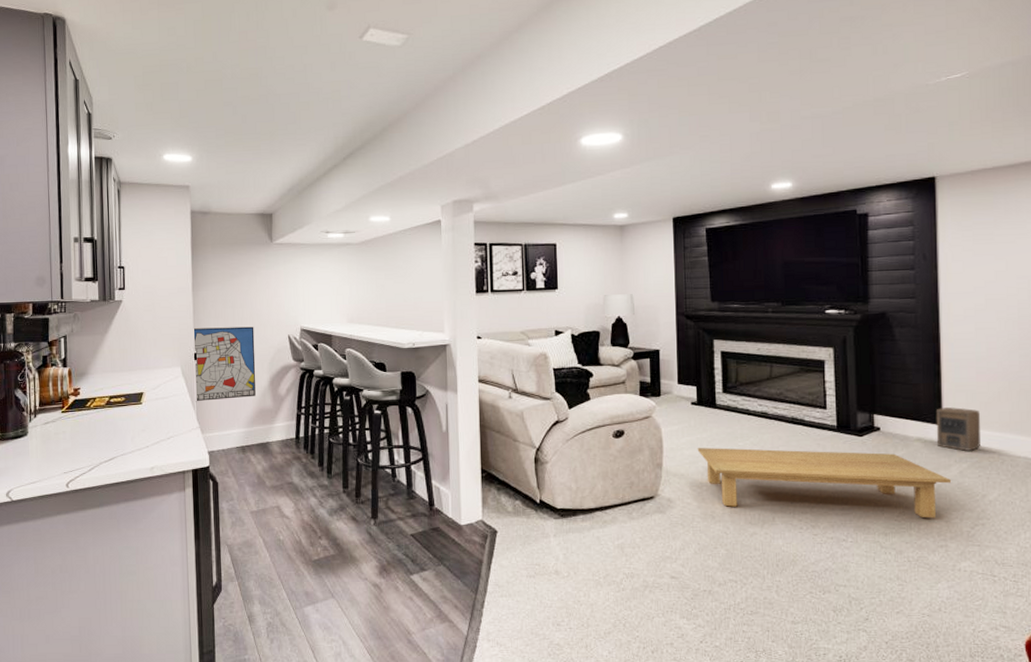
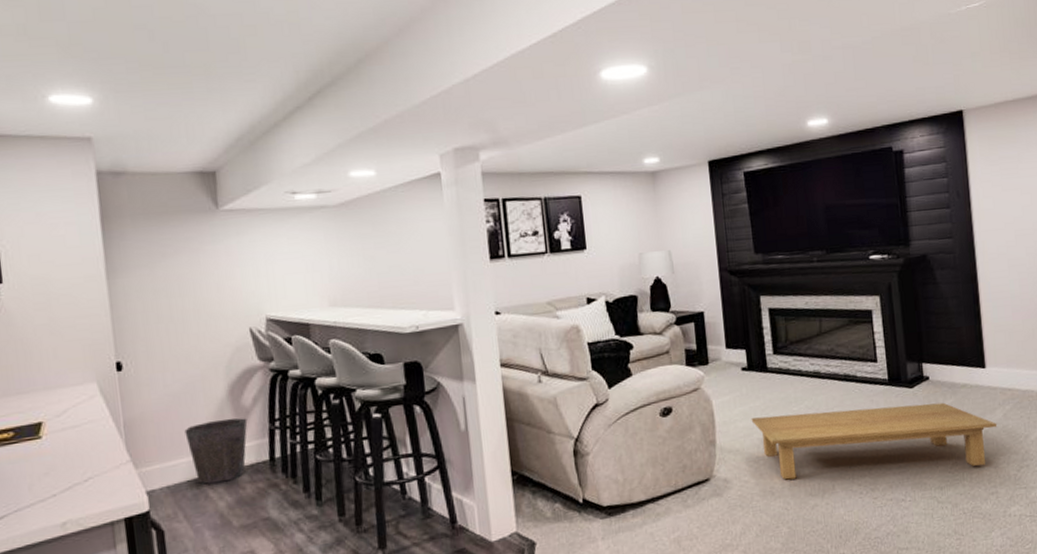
wall art: present [194,326,256,401] -> none [113,320,210,426]
waste bin: none [237,403,282,451] -> present [184,417,248,484]
speaker: present [935,407,981,451] -> none [978,348,1020,393]

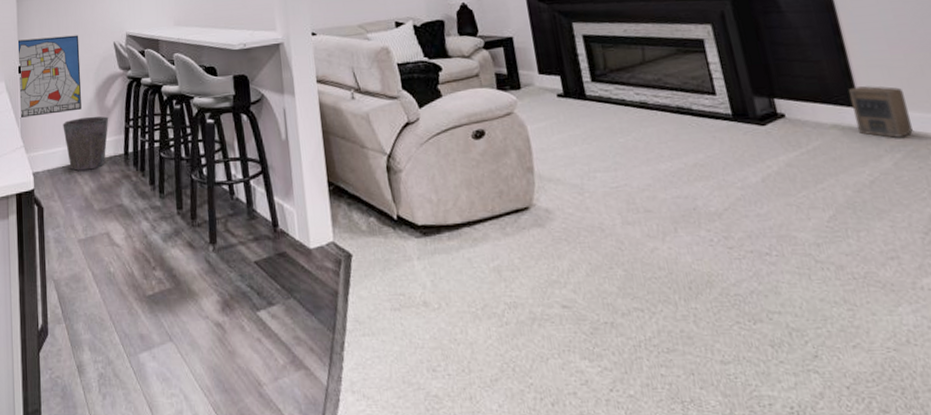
wall art: none [113,320,210,426] -> present [18,35,82,117]
coffee table: present [751,402,998,480] -> none [571,144,887,223]
speaker: none [978,348,1020,393] -> present [848,86,913,138]

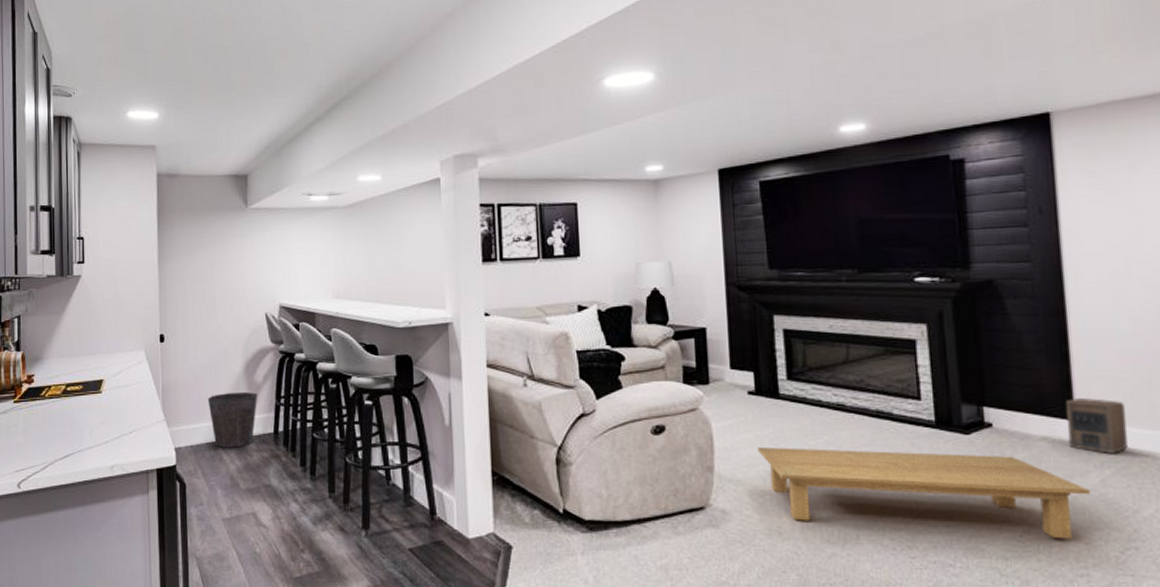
wall art: present [18,35,82,117] -> none [160,303,229,389]
coffee table: none [571,144,887,223] -> present [757,447,1091,540]

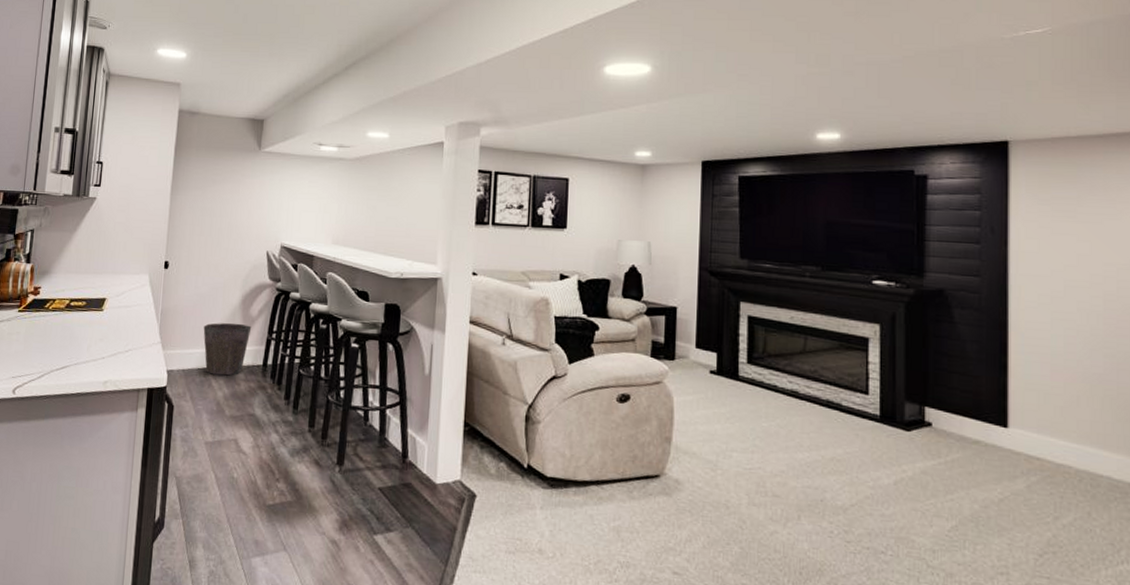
coffee table: present [757,447,1091,540] -> none [713,424,1017,539]
speaker: present [1065,398,1128,454] -> none [999,407,1055,463]

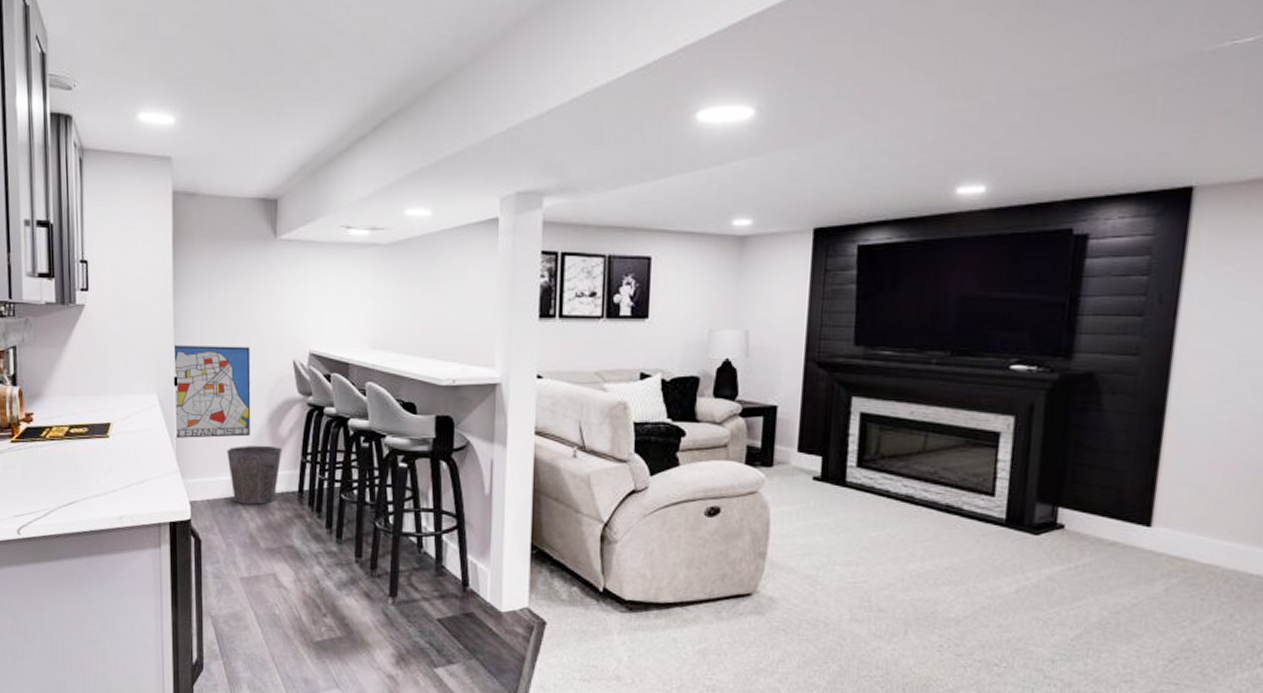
wall art: none [162,234,232,315] -> present [175,345,251,438]

